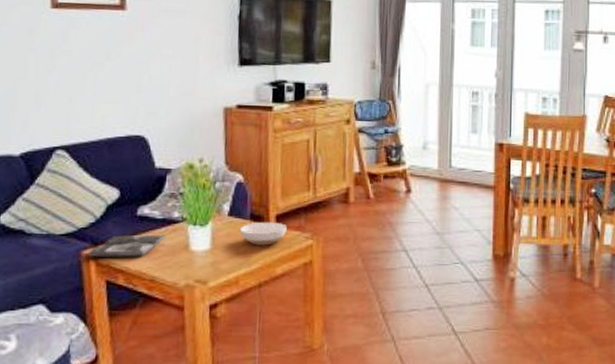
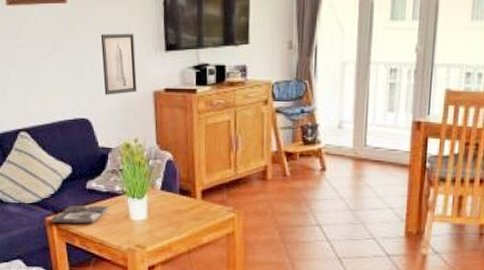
wall art: none [164,45,205,111] -> present [100,33,137,95]
bowl: present [240,221,287,246] -> none [171,196,211,217]

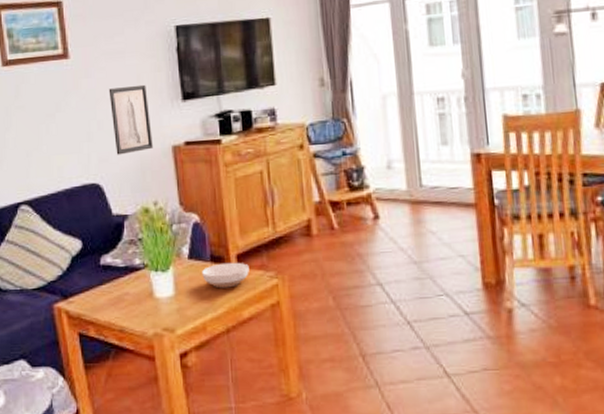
magazine: present [50,205,111,224] -> none [59,284,131,310]
bowl: none [171,196,211,217] -> present [202,262,249,289]

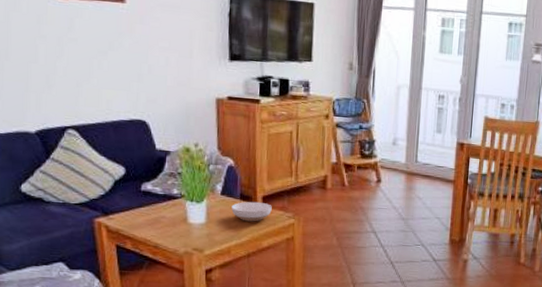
wall art: present [108,84,153,155] -> none [161,38,199,99]

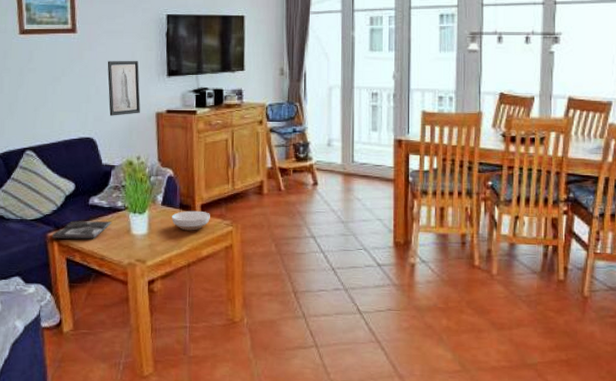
magazine: none [99,206,168,226] -> present [51,221,113,239]
wall art: none [161,38,199,99] -> present [107,60,140,116]

